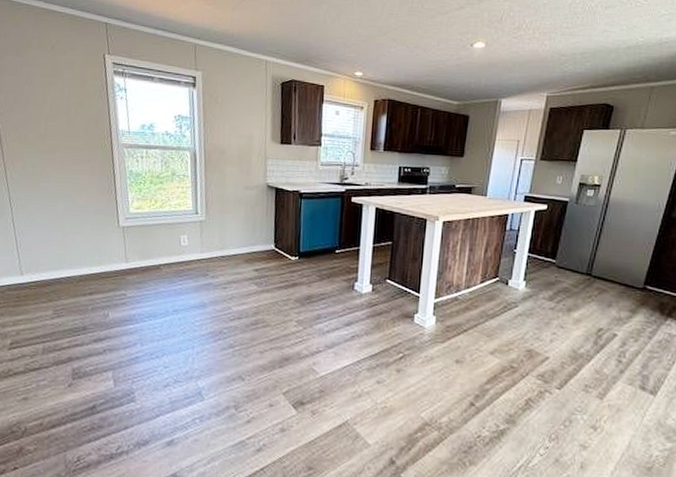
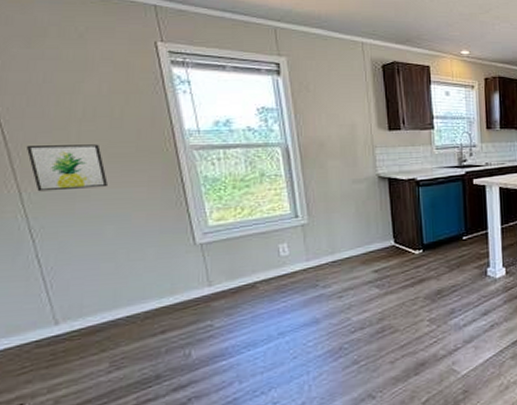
wall art: none [11,134,63,172] -> present [26,144,108,192]

